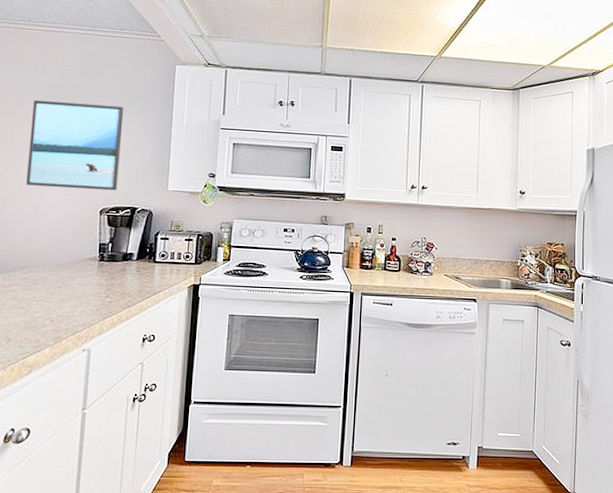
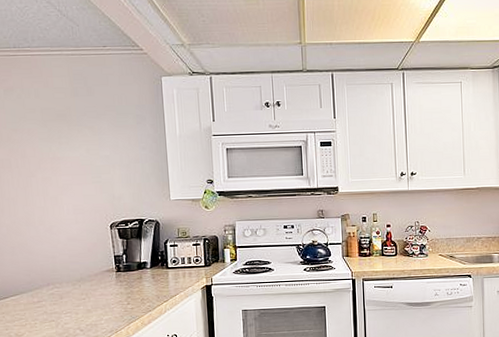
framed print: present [26,99,124,191] -> none [32,123,123,208]

